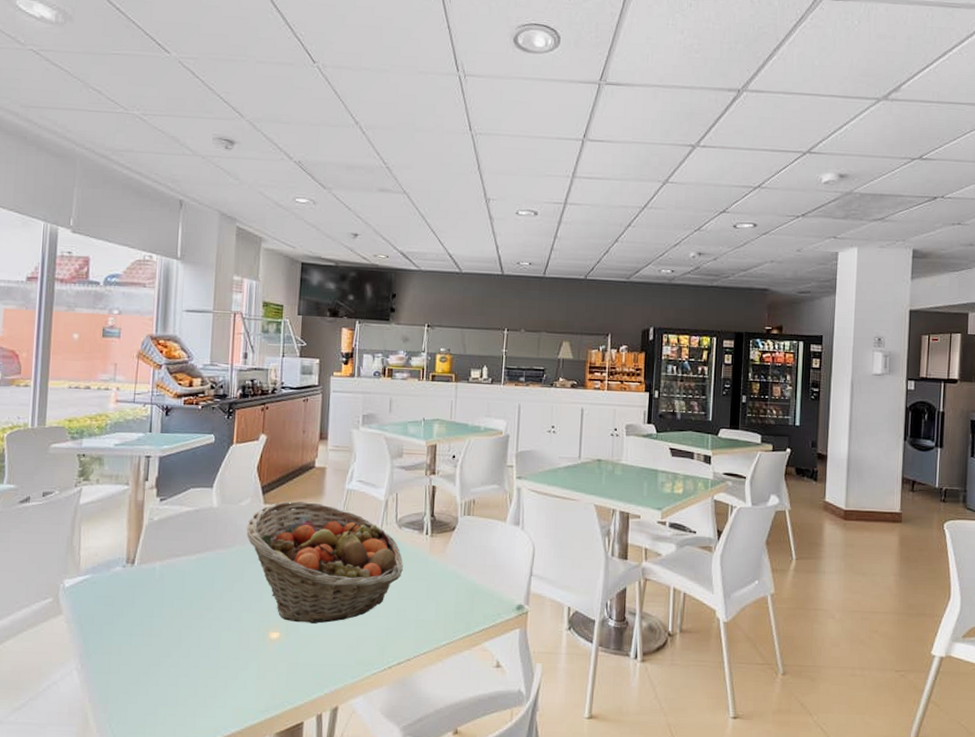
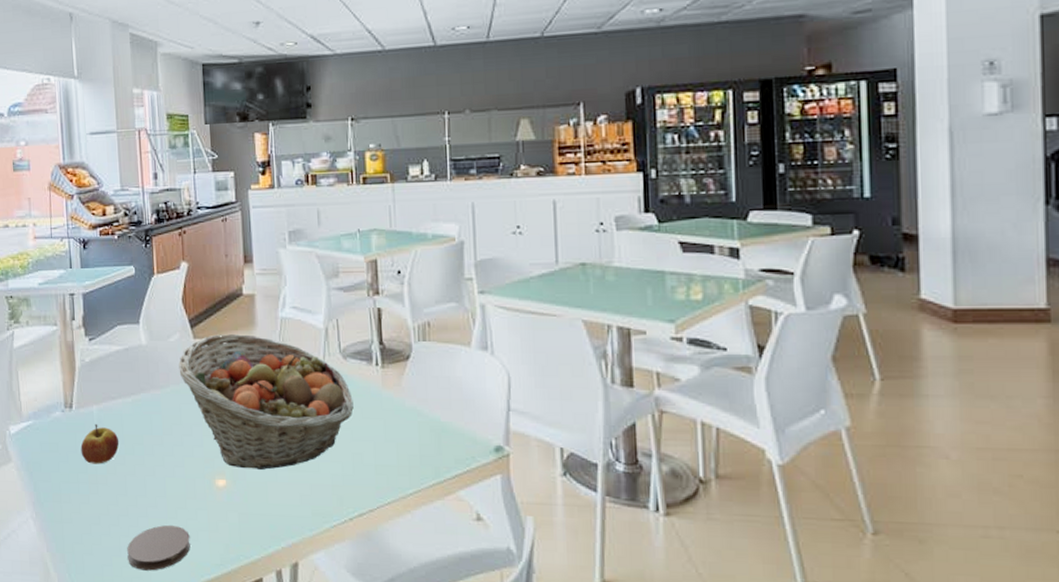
apple: none [138,579,179,618] -> present [80,423,120,464]
coaster: none [173,675,238,718] -> present [127,525,191,571]

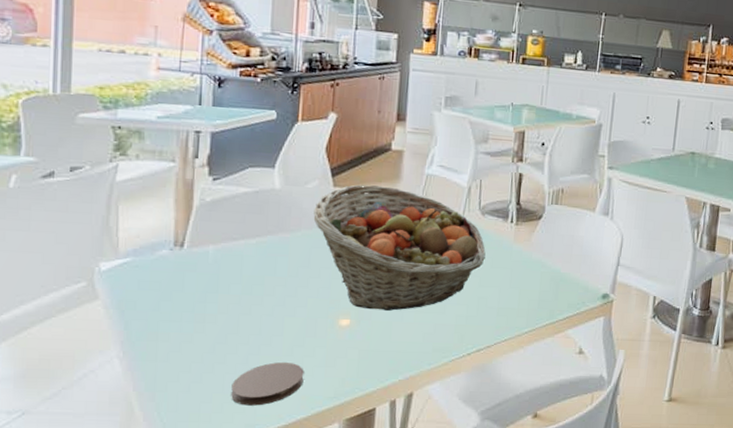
apple: present [80,423,120,464] -> none [188,263,236,304]

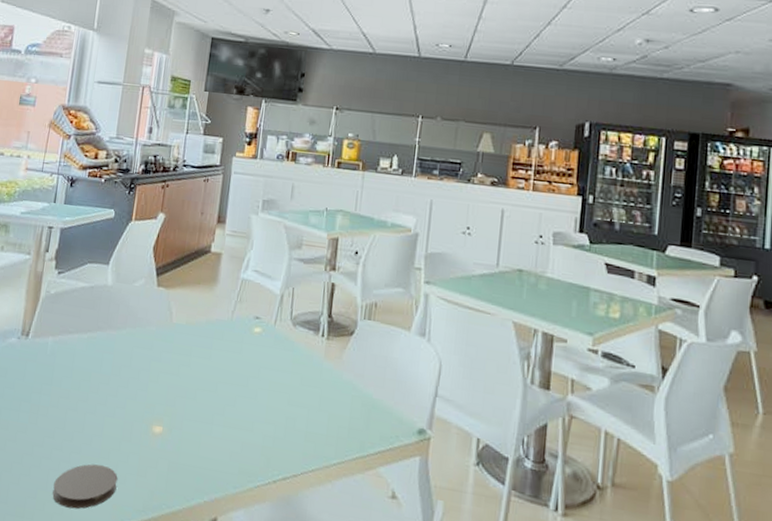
fruit basket: present [313,184,486,311] -> none [137,285,296,423]

